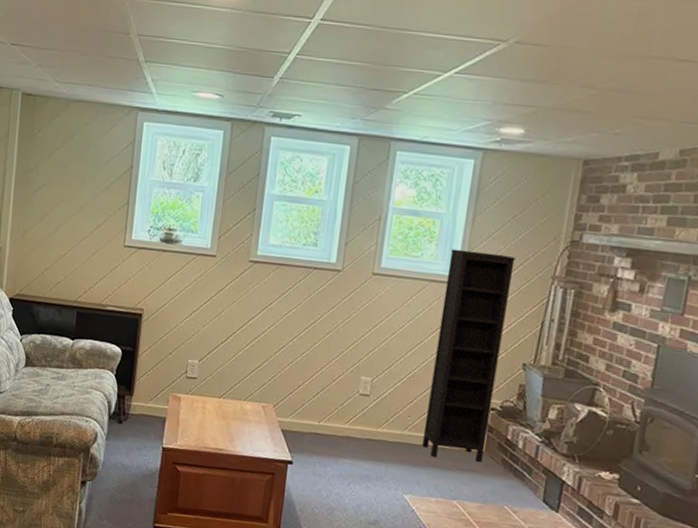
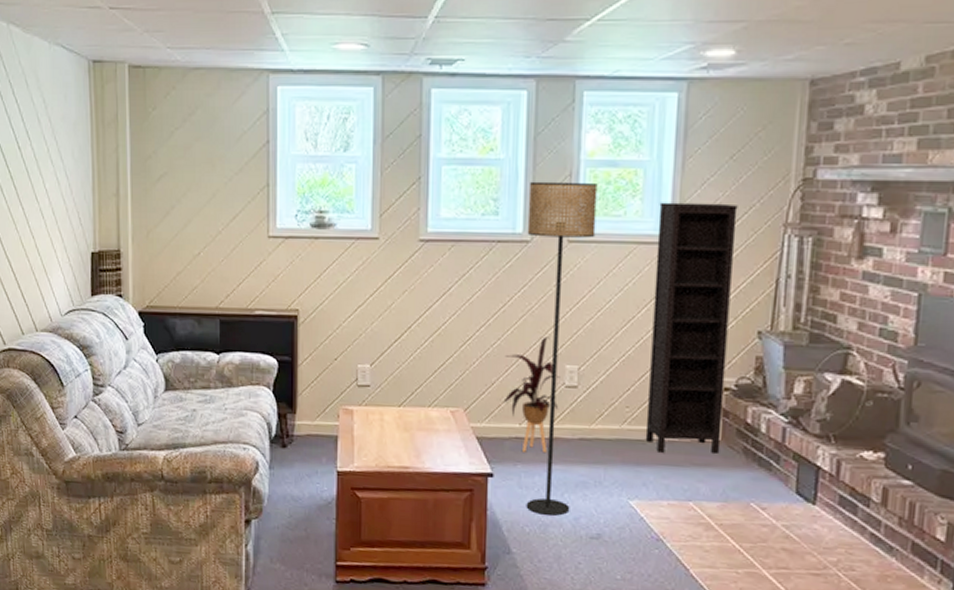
house plant: none [306,351,356,449] -> present [503,336,560,454]
floor lamp: none [317,221,402,502] -> present [526,181,598,516]

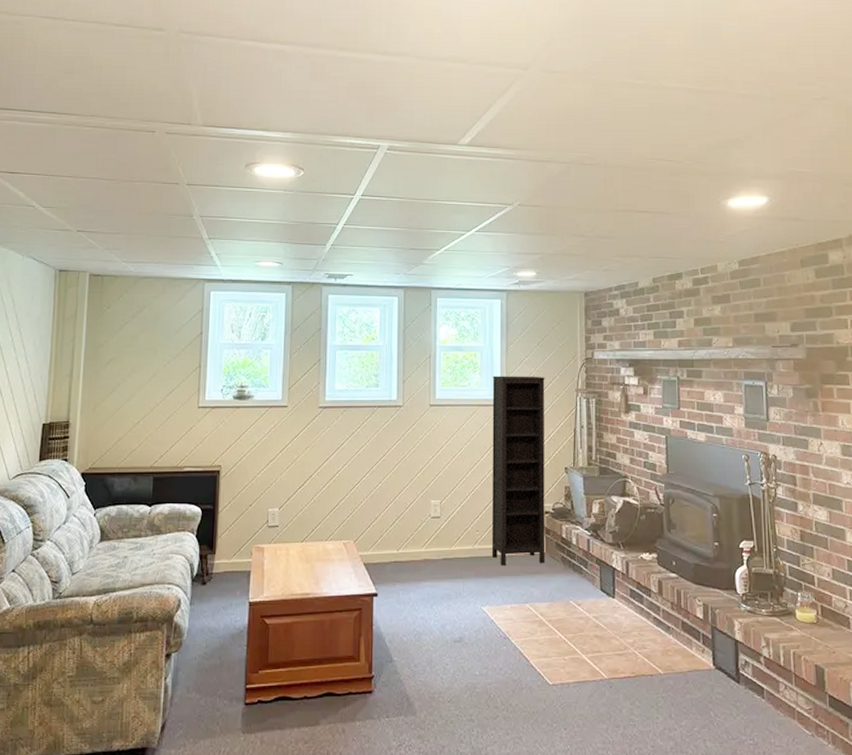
house plant: present [503,336,560,454] -> none [384,478,427,573]
floor lamp: present [526,181,598,516] -> none [400,361,449,625]

